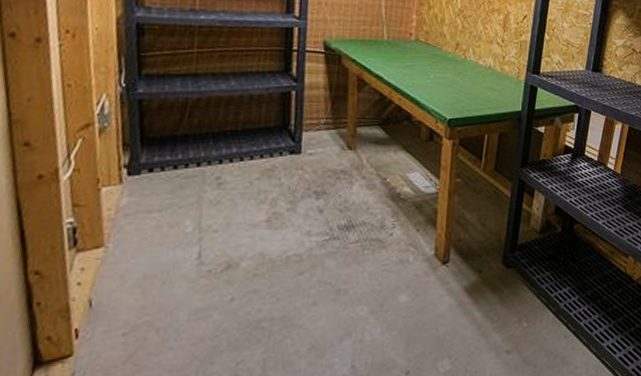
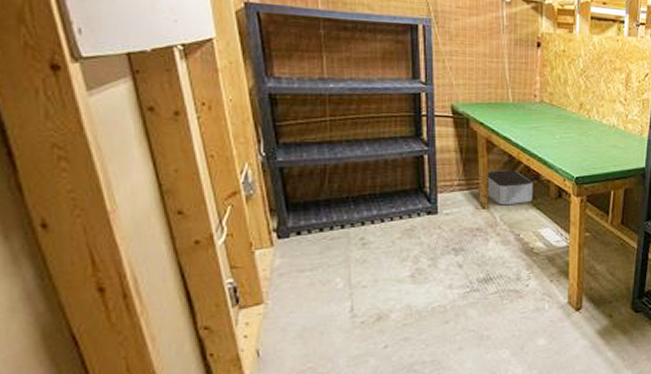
storage bin: none [353,109,404,147] -> present [486,169,533,205]

